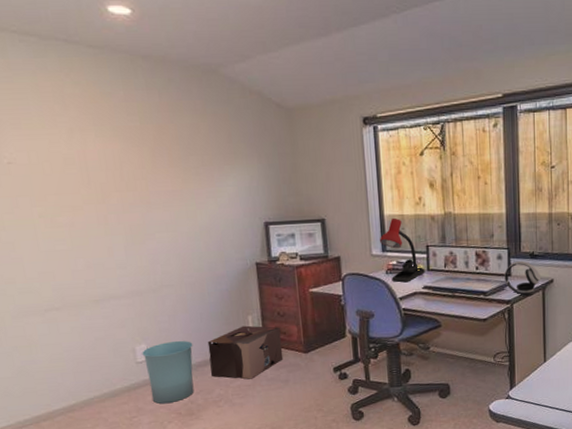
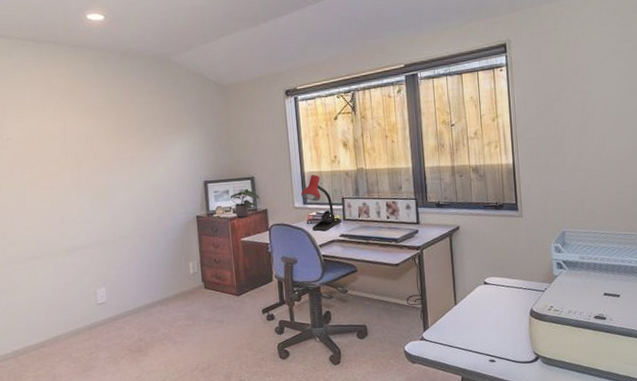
waste bin: present [142,340,194,404] -> none [102,284,144,341]
cardboard box: present [207,325,284,380] -> none [155,271,219,320]
potted plant: none [296,232,332,267] -> present [230,188,260,219]
headphones: present [504,260,542,296] -> none [413,210,448,242]

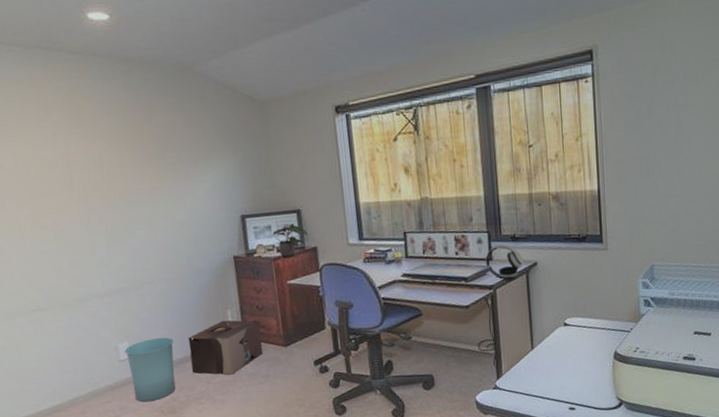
waste bin: none [102,284,144,341] -> present [124,337,176,402]
cardboard box: none [155,271,219,320] -> present [188,320,263,375]
desk lamp: present [300,175,341,232] -> none [355,206,403,271]
headphones: none [413,210,448,242] -> present [485,244,525,281]

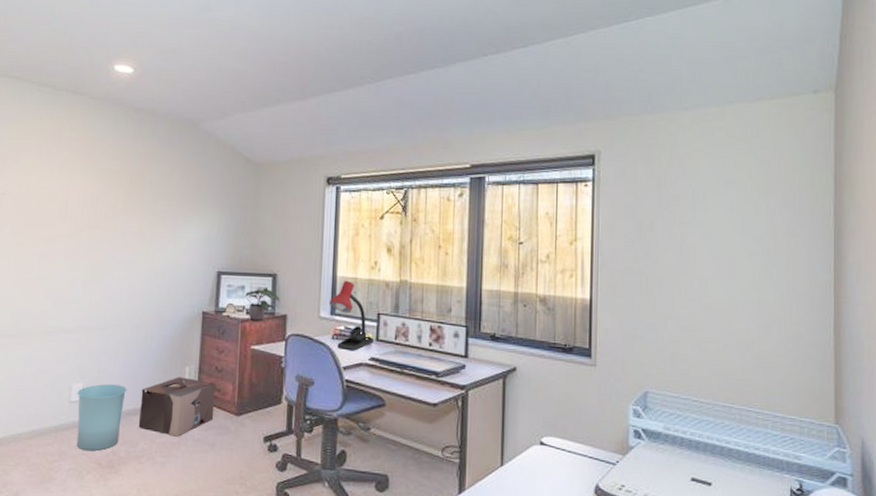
desk lamp: none [355,206,403,271] -> present [329,281,374,351]
headphones: present [485,244,525,281] -> none [460,341,503,383]

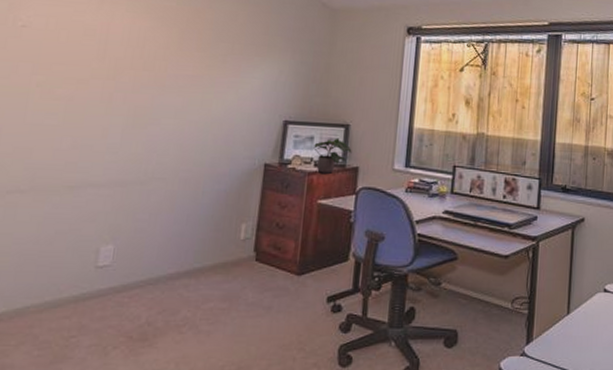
waste bin: present [76,383,127,452] -> none [101,244,170,323]
cardboard box: present [139,376,216,437] -> none [182,235,276,301]
desk lamp: present [329,281,374,351] -> none [403,133,448,204]

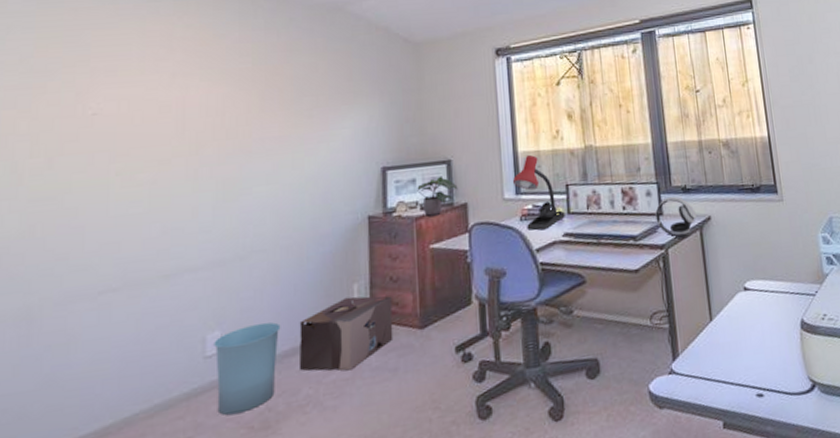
waste bin: none [101,244,170,323] -> present [214,322,281,415]
cardboard box: none [182,235,276,301] -> present [299,296,393,371]
desk lamp: none [403,133,448,204] -> present [512,155,565,231]
headphones: none [532,193,572,234] -> present [655,196,698,239]

